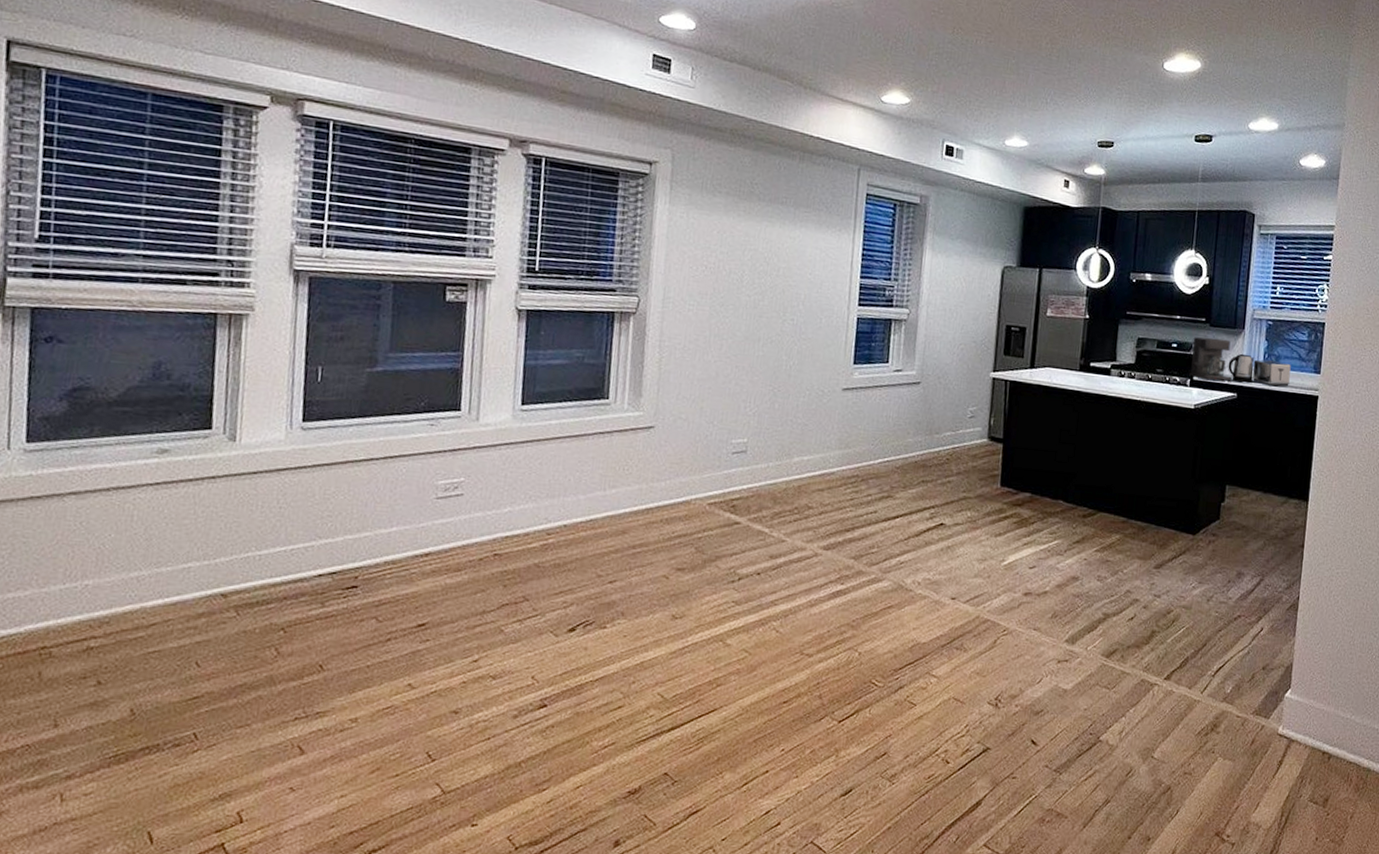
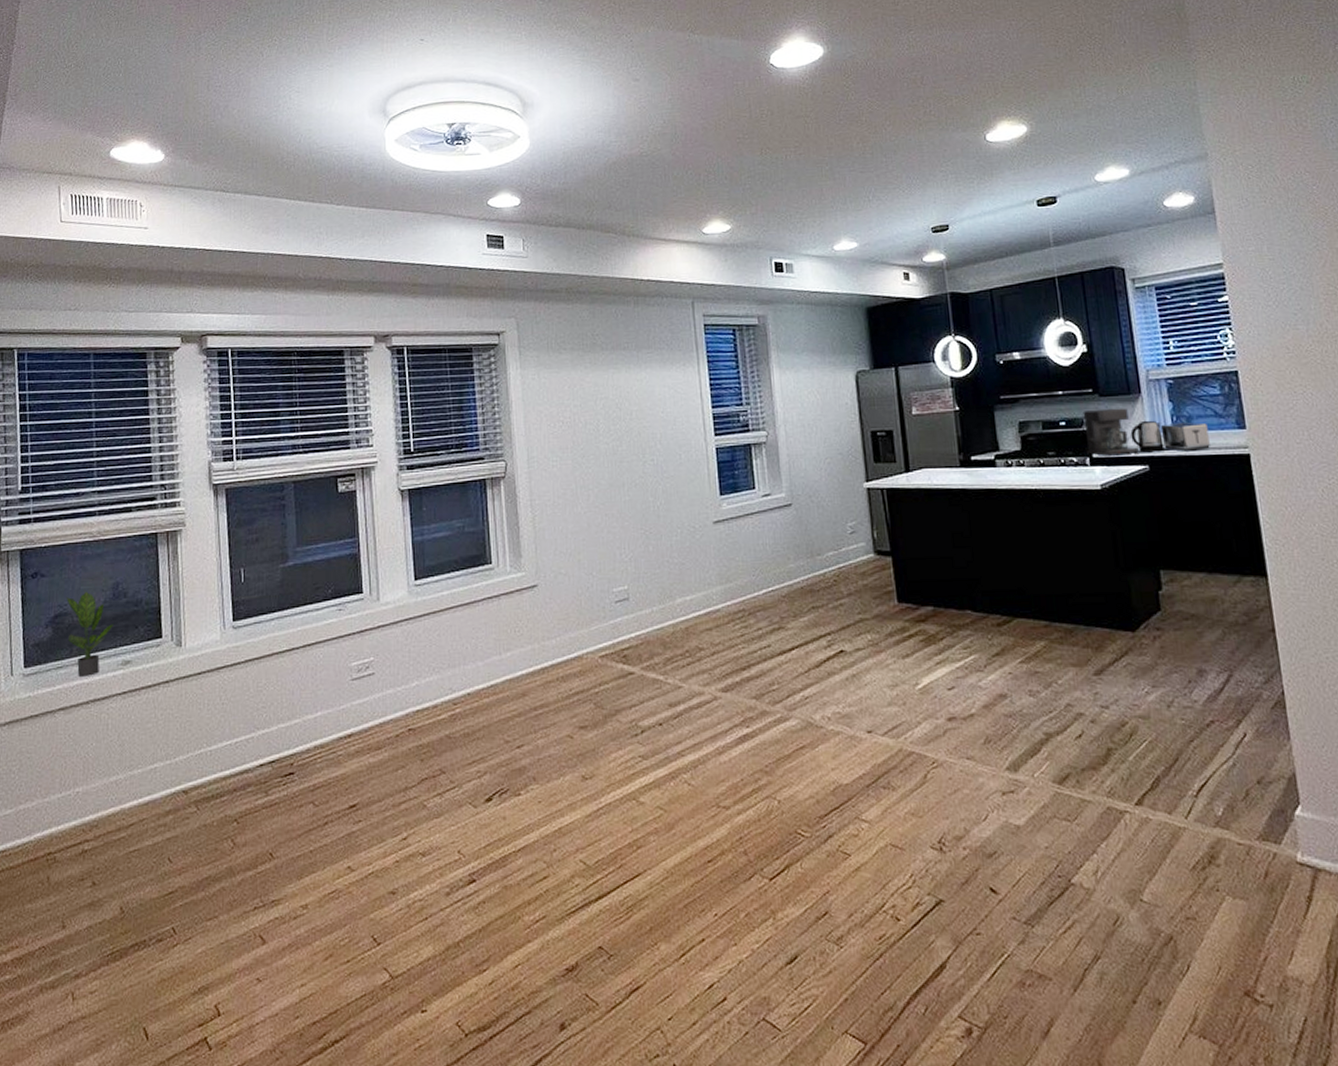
potted plant: none [88,366,150,462] -> present [66,591,113,678]

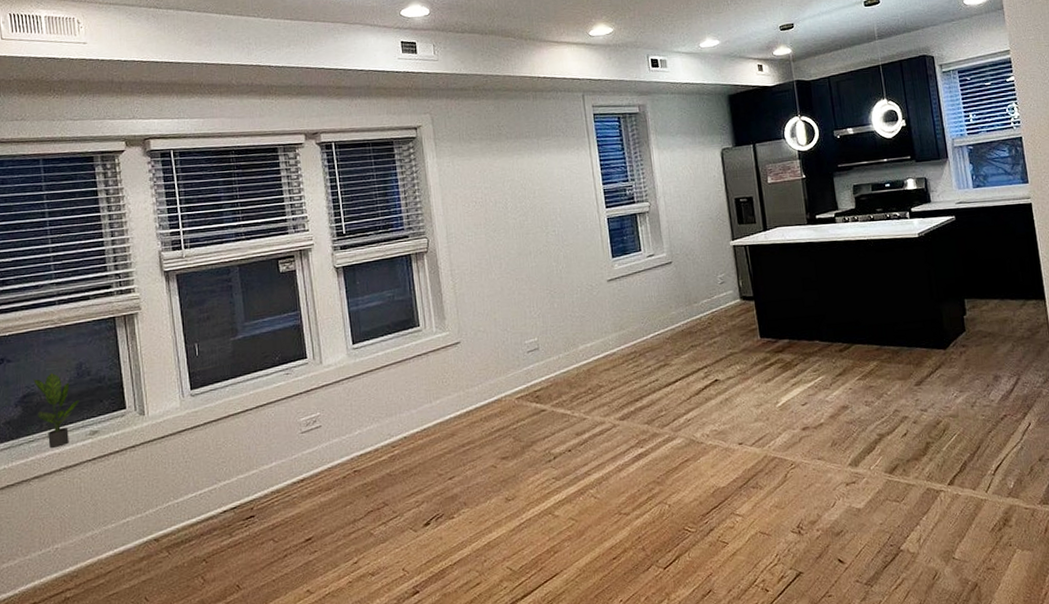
coffee maker: present [1083,408,1139,456] -> none [903,170,947,210]
kettle: present [1130,420,1165,453] -> none [940,179,967,206]
toaster: present [1160,421,1210,451] -> none [963,179,1002,204]

